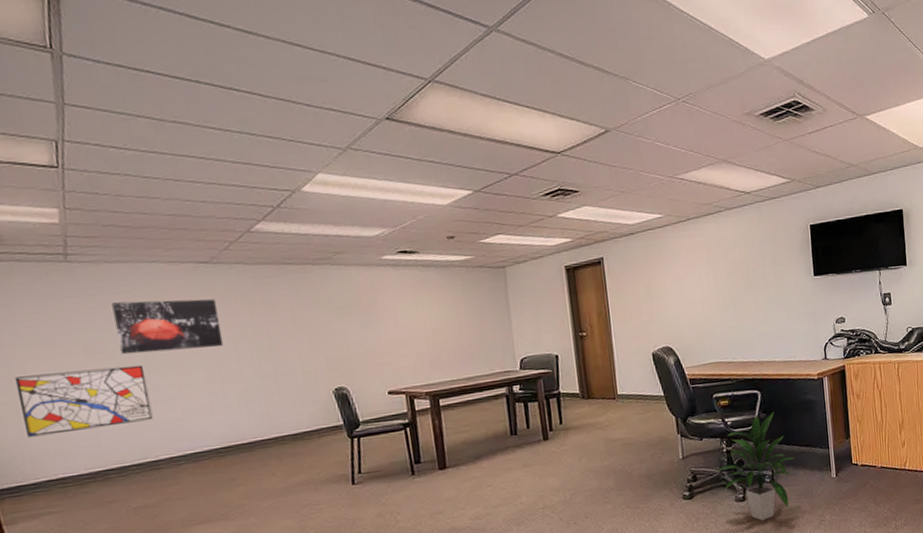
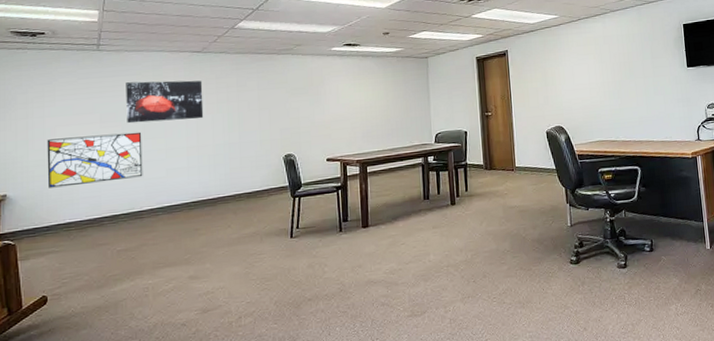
indoor plant: present [715,412,795,521] -> none [599,187,672,287]

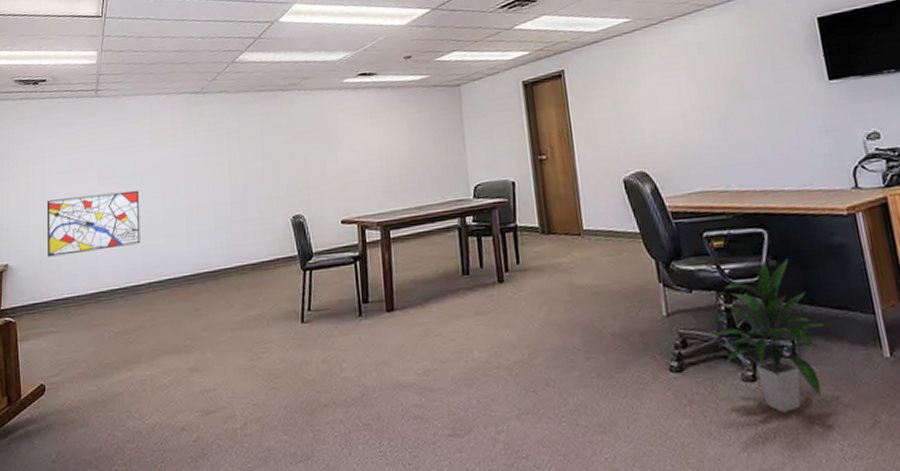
wall art: present [126,80,204,124] -> none [123,127,203,181]
indoor plant: none [599,187,672,287] -> present [711,259,826,412]

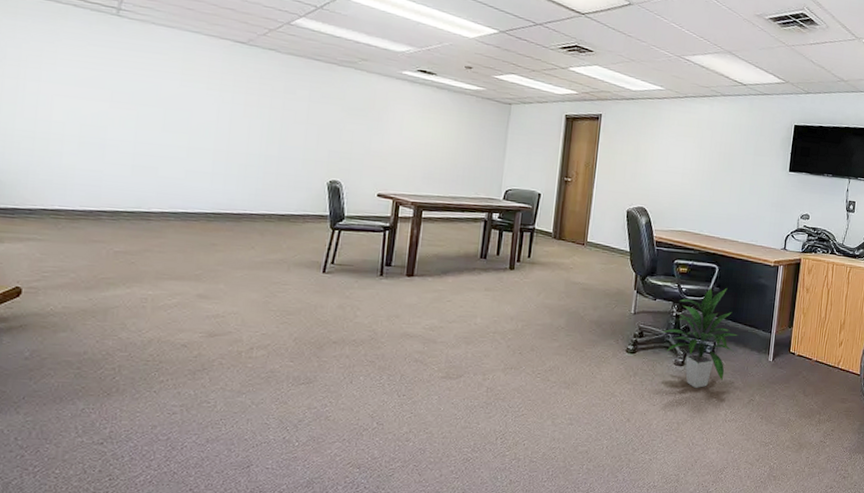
wall art: present [46,190,141,257] -> none [36,108,161,174]

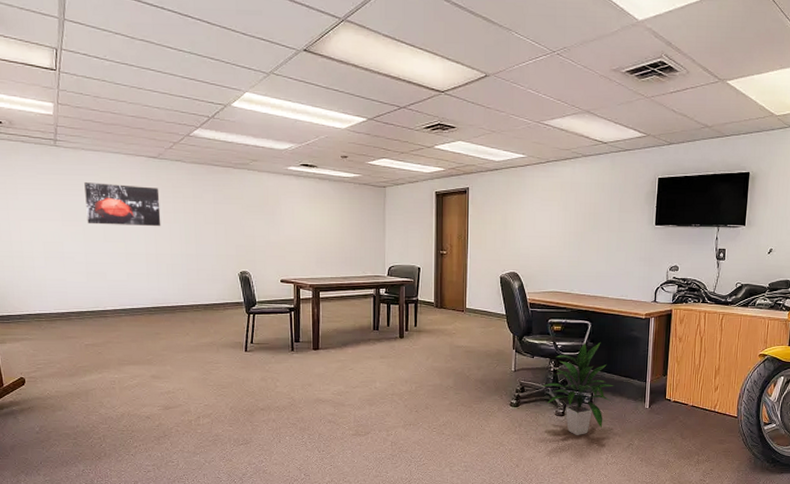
wall art: none [144,61,243,121] -> present [84,182,161,227]

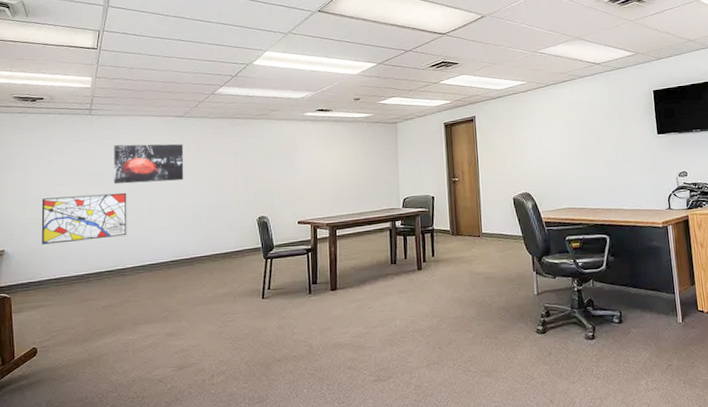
wall art: none [12,232,105,280] -> present [41,192,127,245]
indoor plant: present [541,341,614,435] -> none [567,256,642,360]

